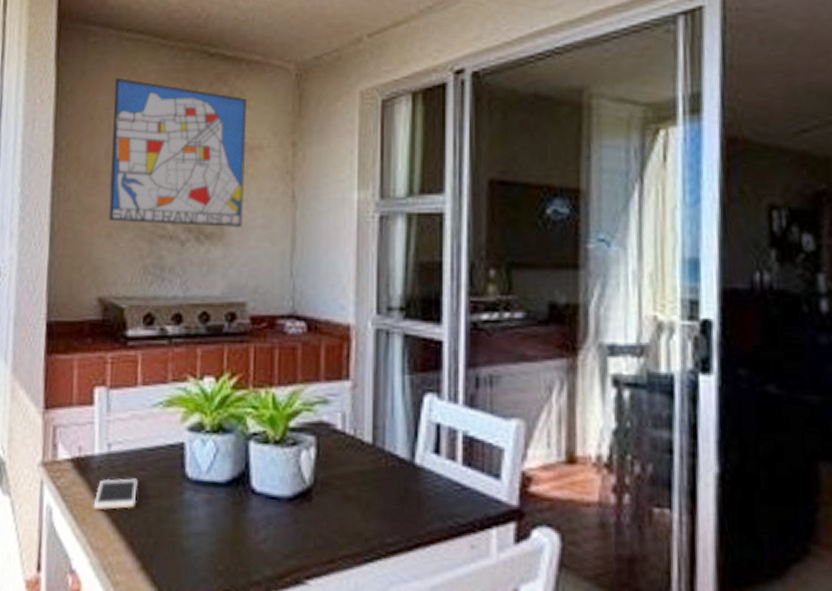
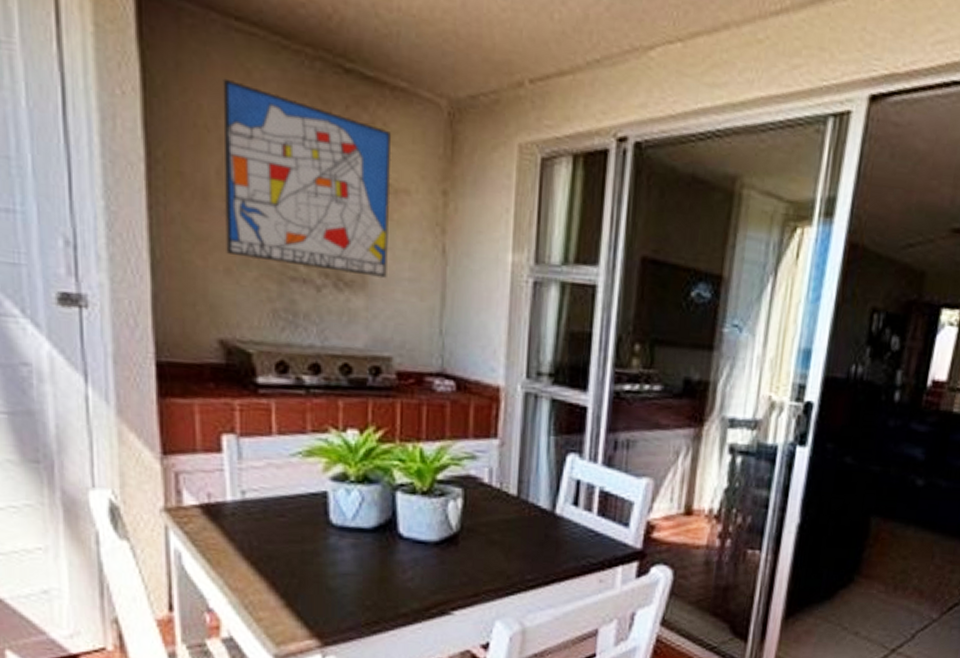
cell phone: present [93,478,138,510] -> none [228,524,278,554]

